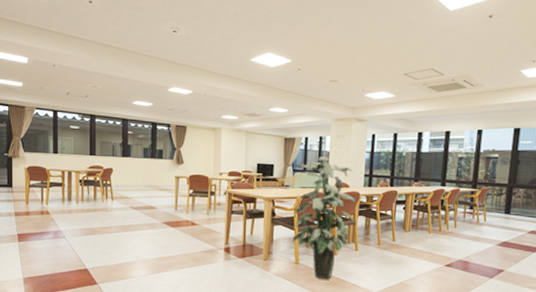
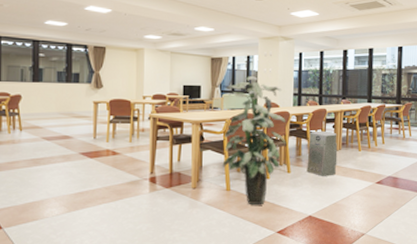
air purifier: none [374,211,408,256] -> present [306,130,338,176]

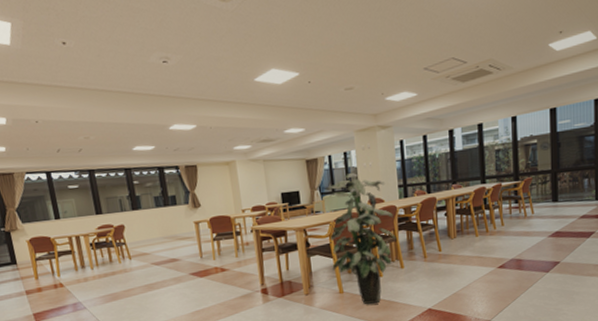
air purifier: present [306,130,338,176] -> none [420,220,453,268]

